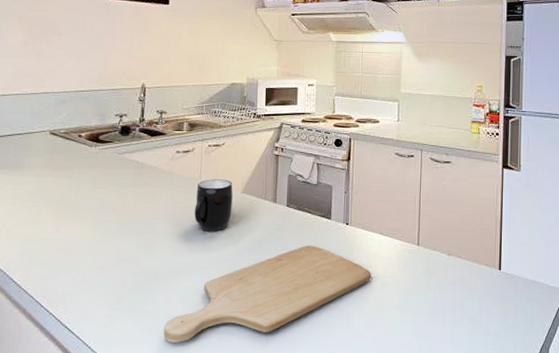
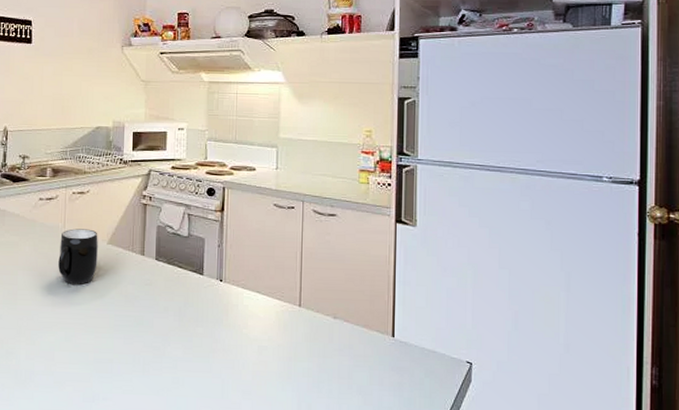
chopping board: present [164,245,371,343] -> none [26,302,248,402]

